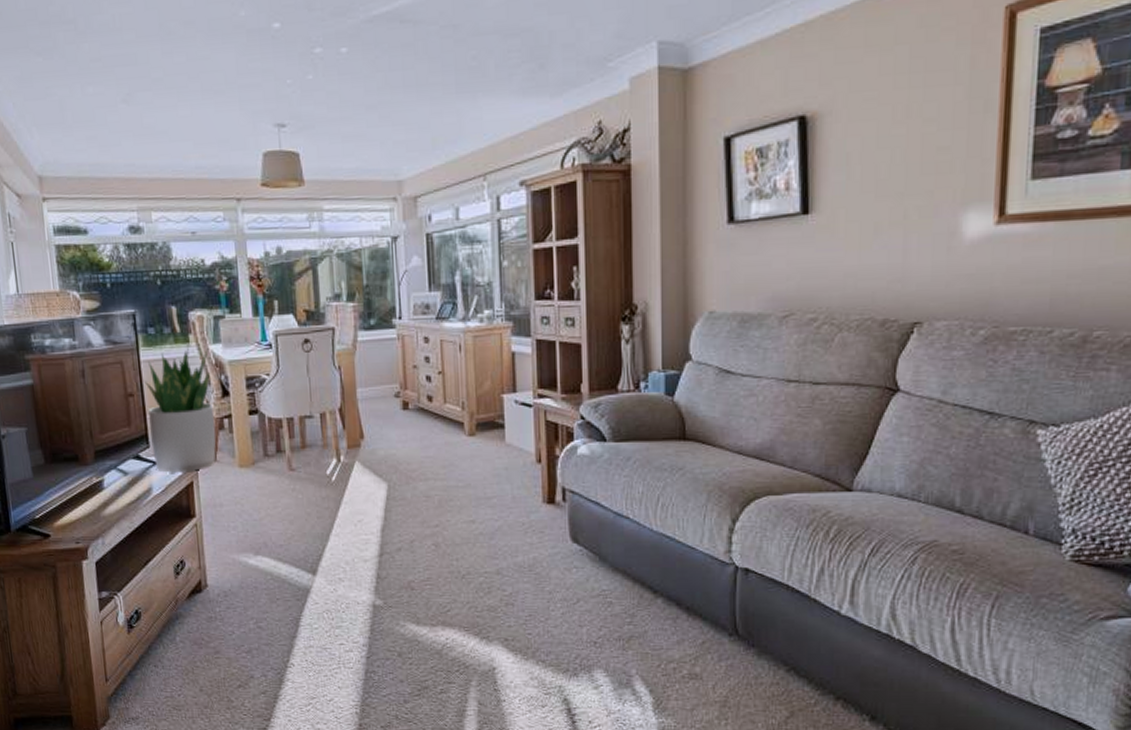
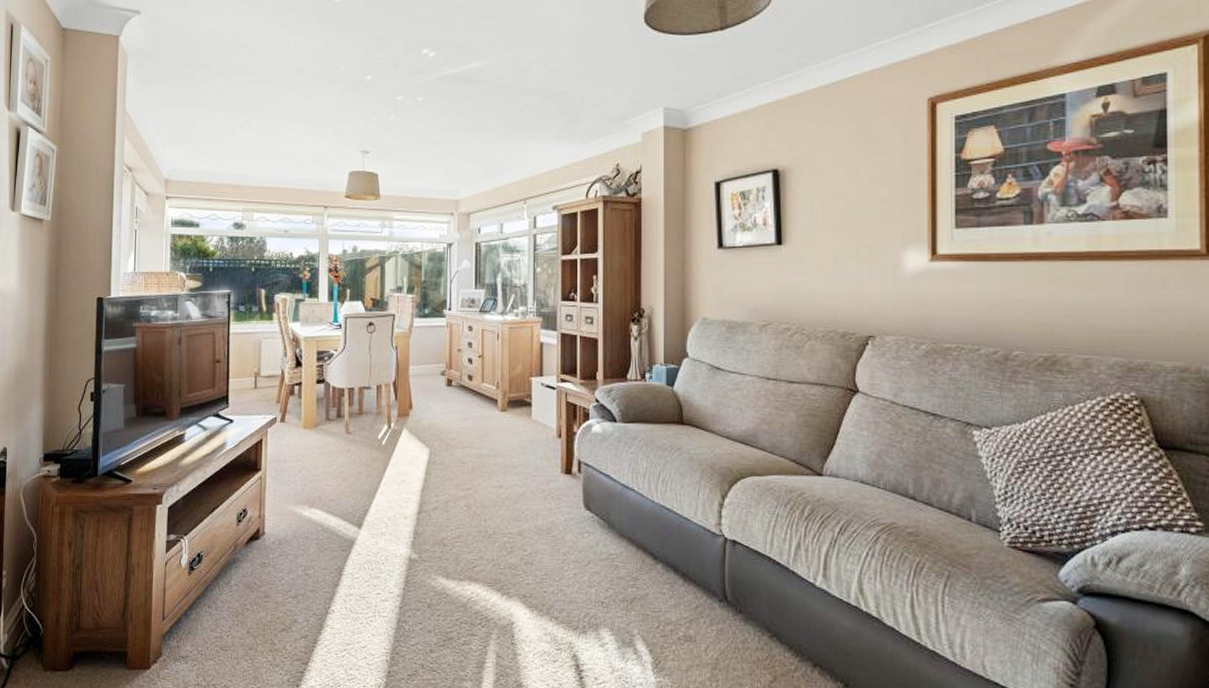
planter: present [144,345,217,473] -> none [231,323,289,431]

